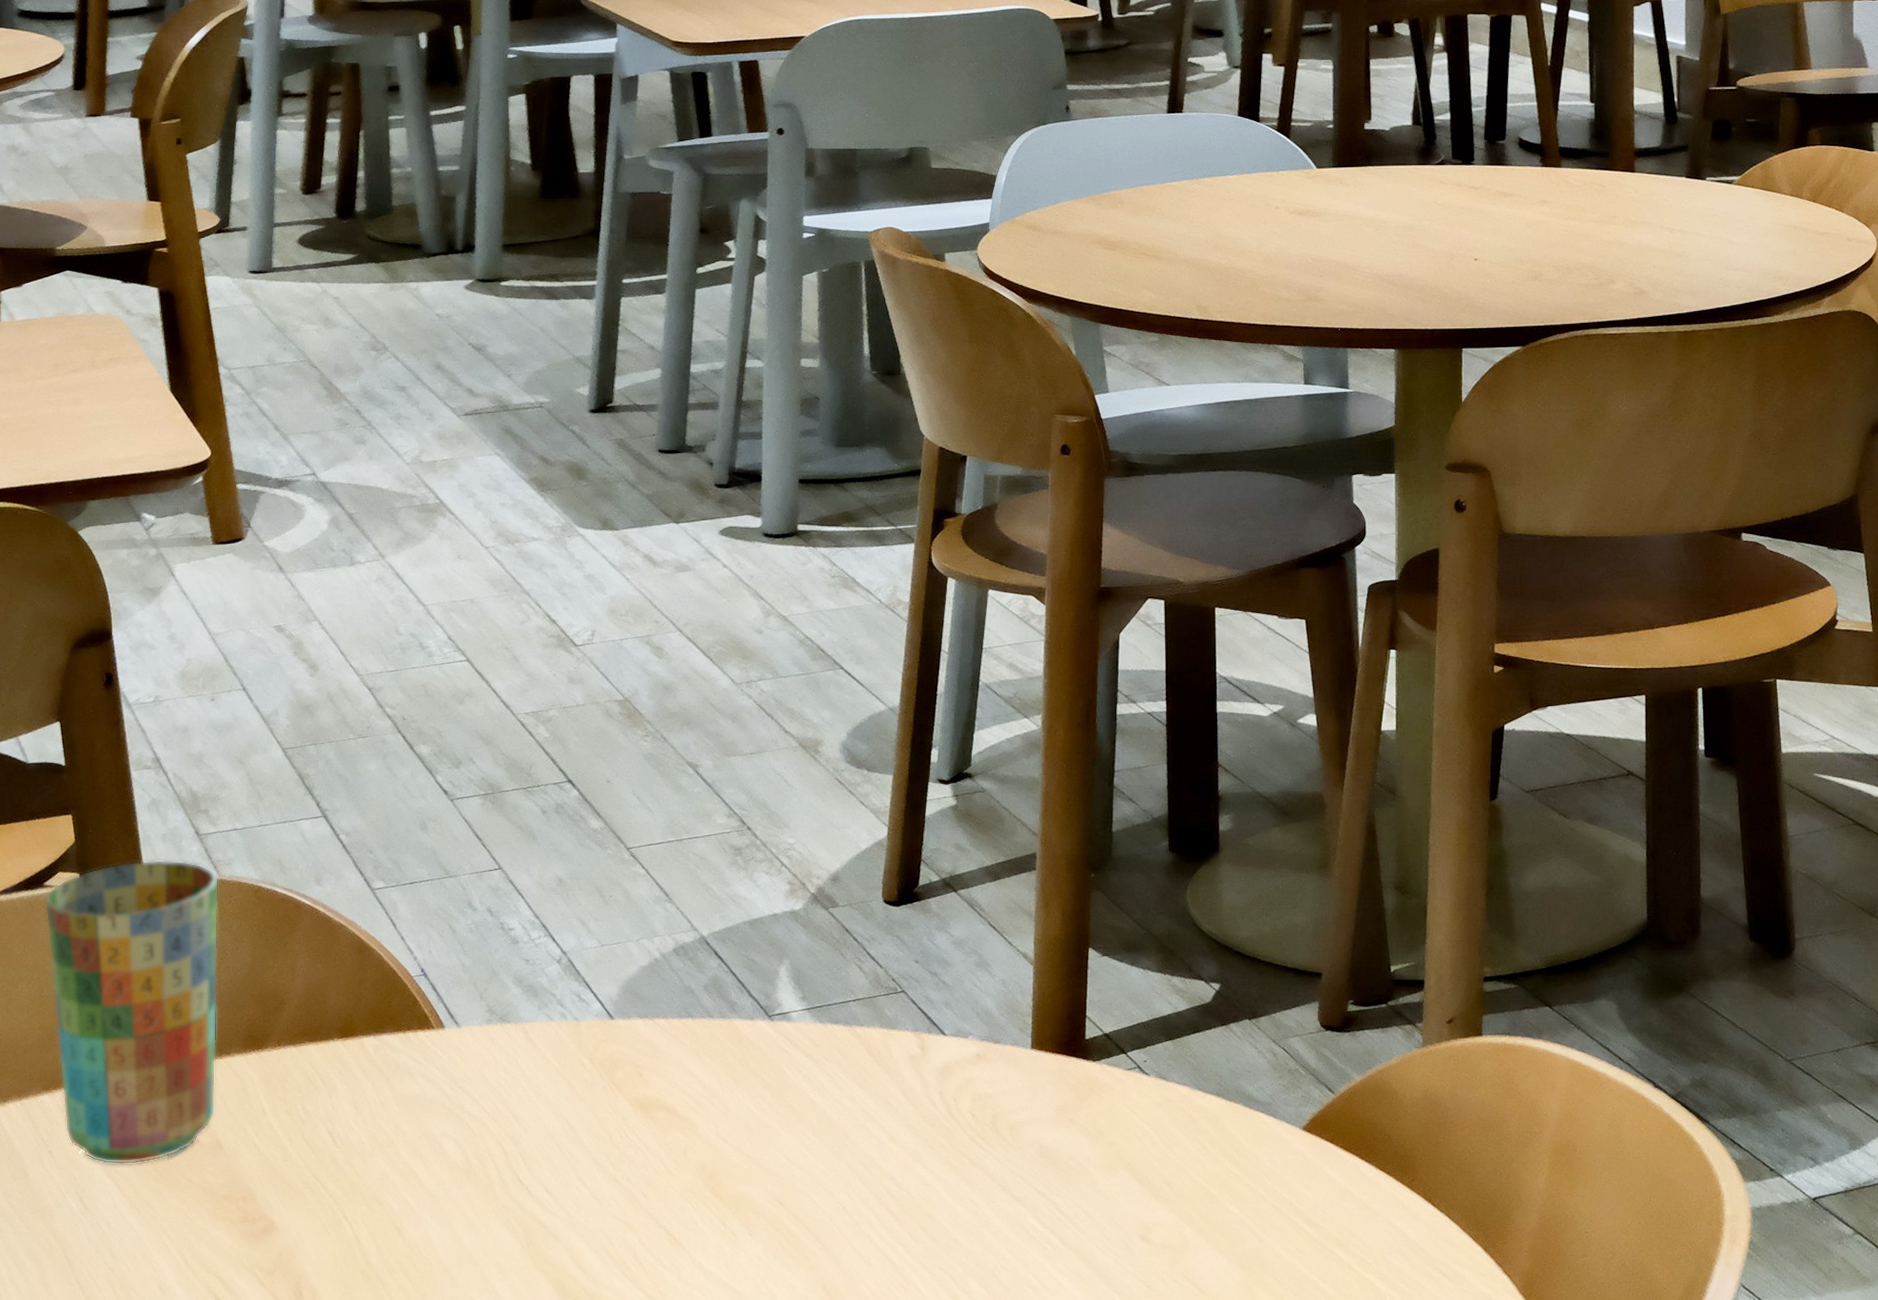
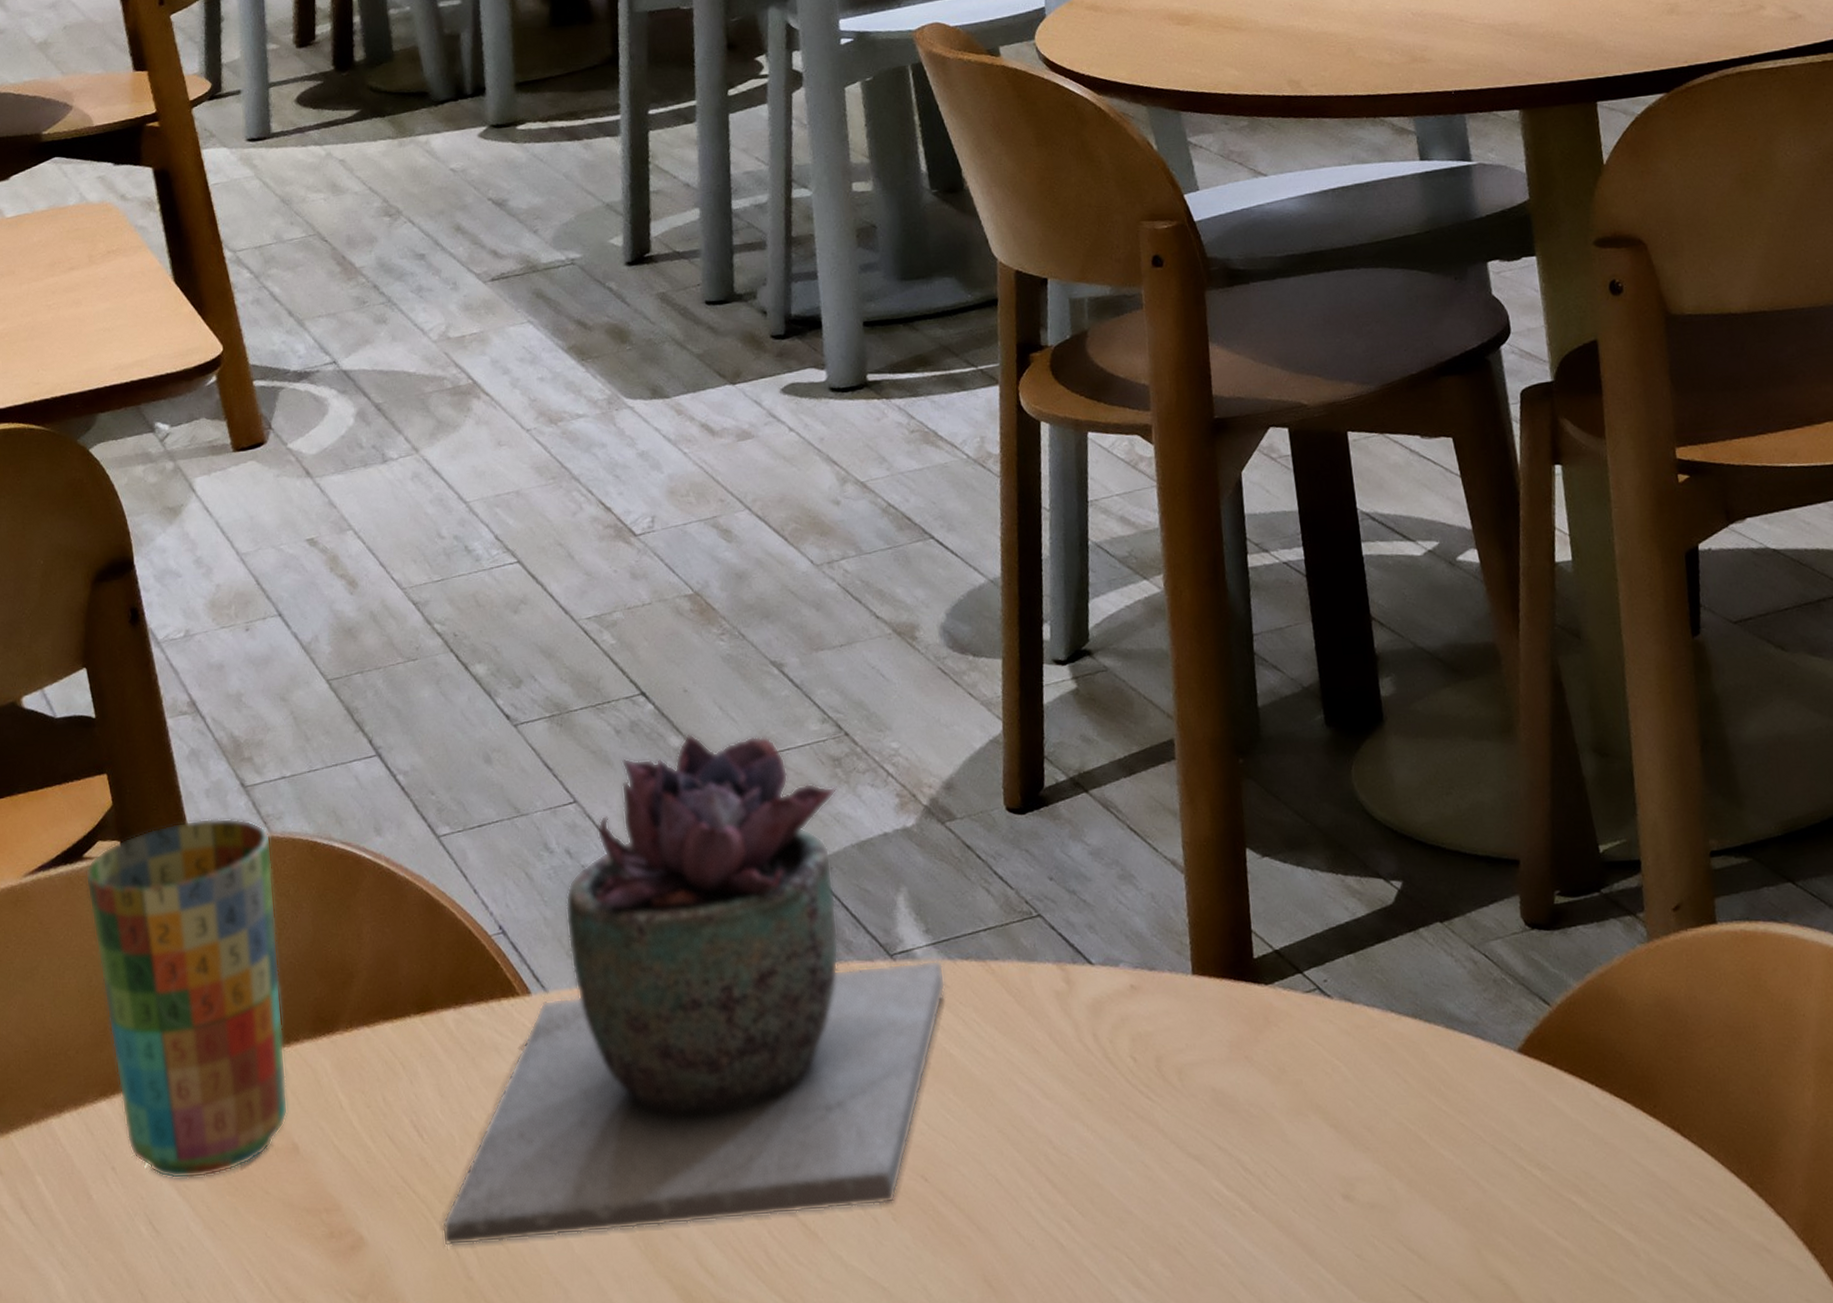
succulent plant: none [346,818,815,1235] -> present [442,733,946,1246]

